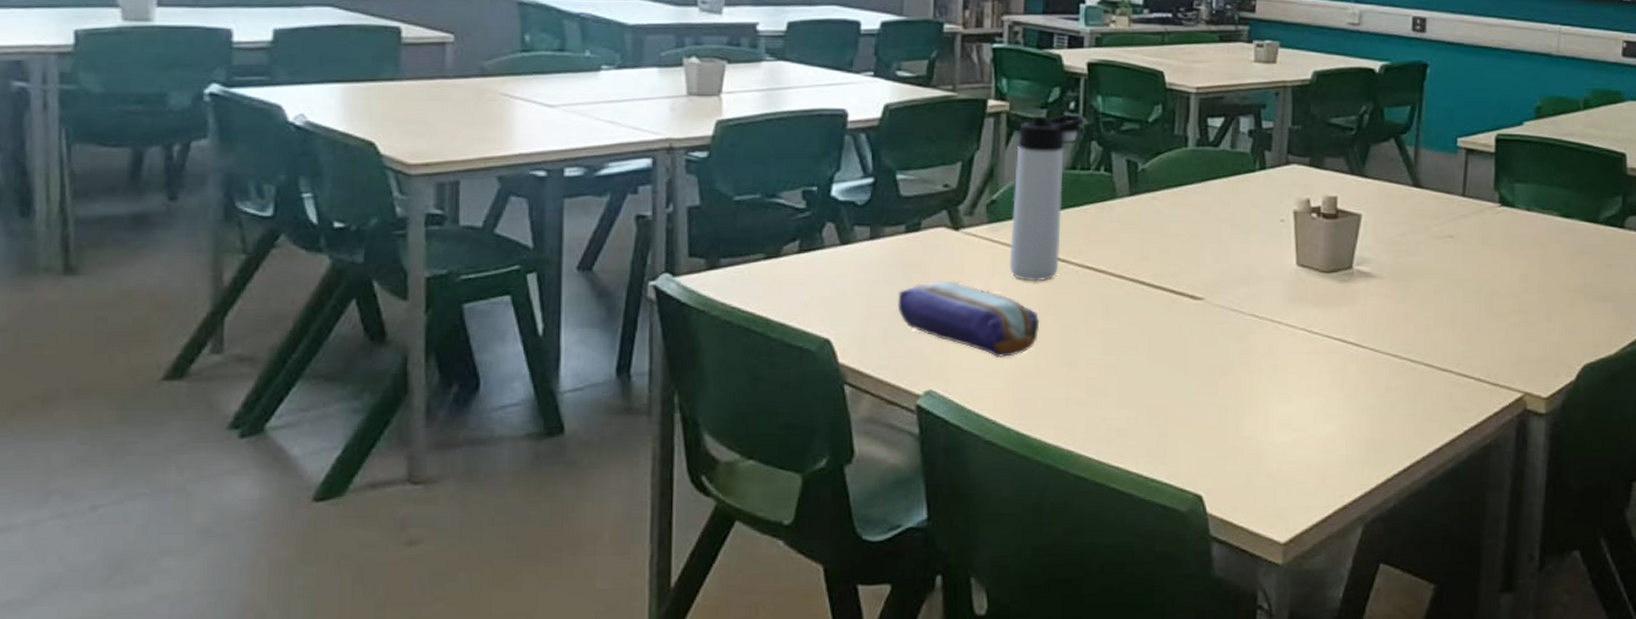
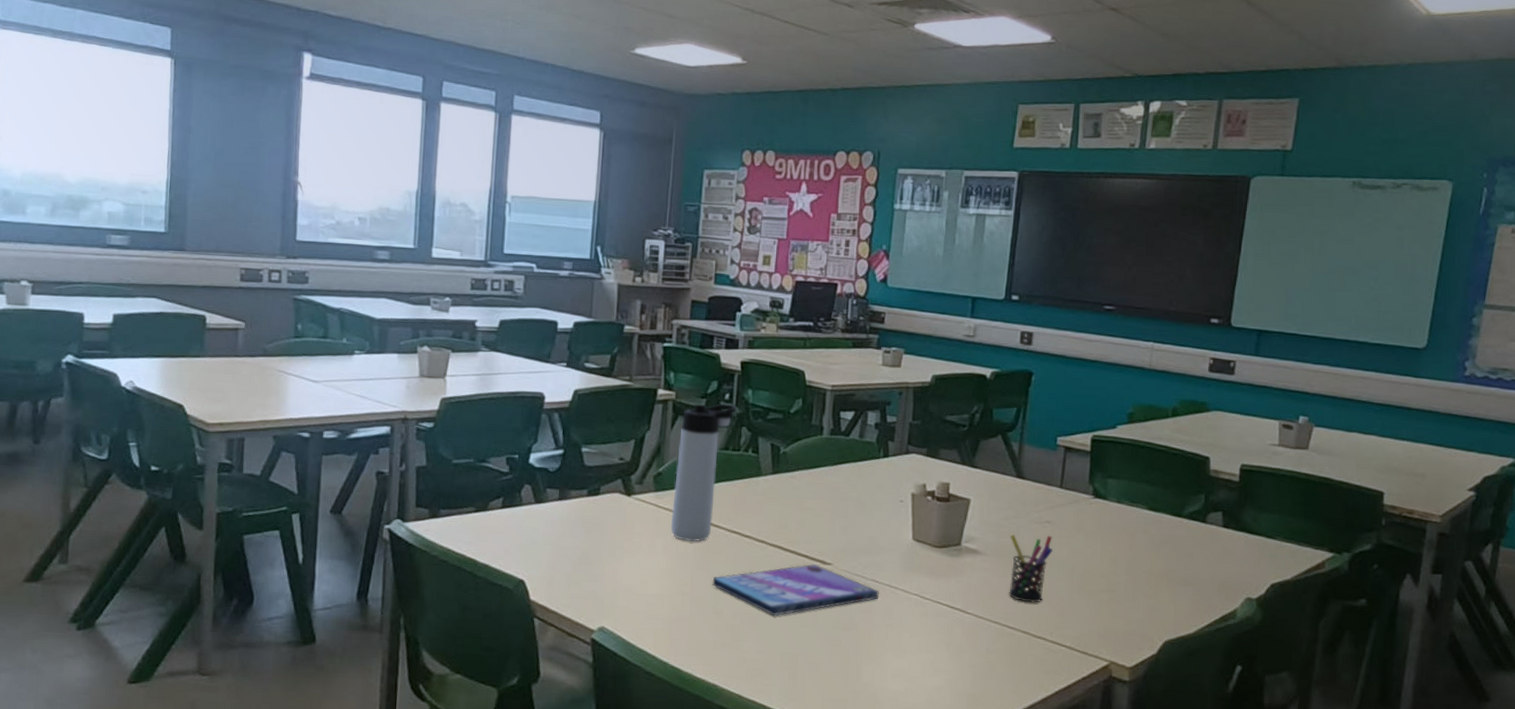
pencil case: present [897,282,1040,357] -> none [579,538,694,603]
video game case: none [1062,299,1260,363] -> present [712,563,879,616]
pen holder: none [1408,252,1457,331] -> present [1009,534,1053,603]

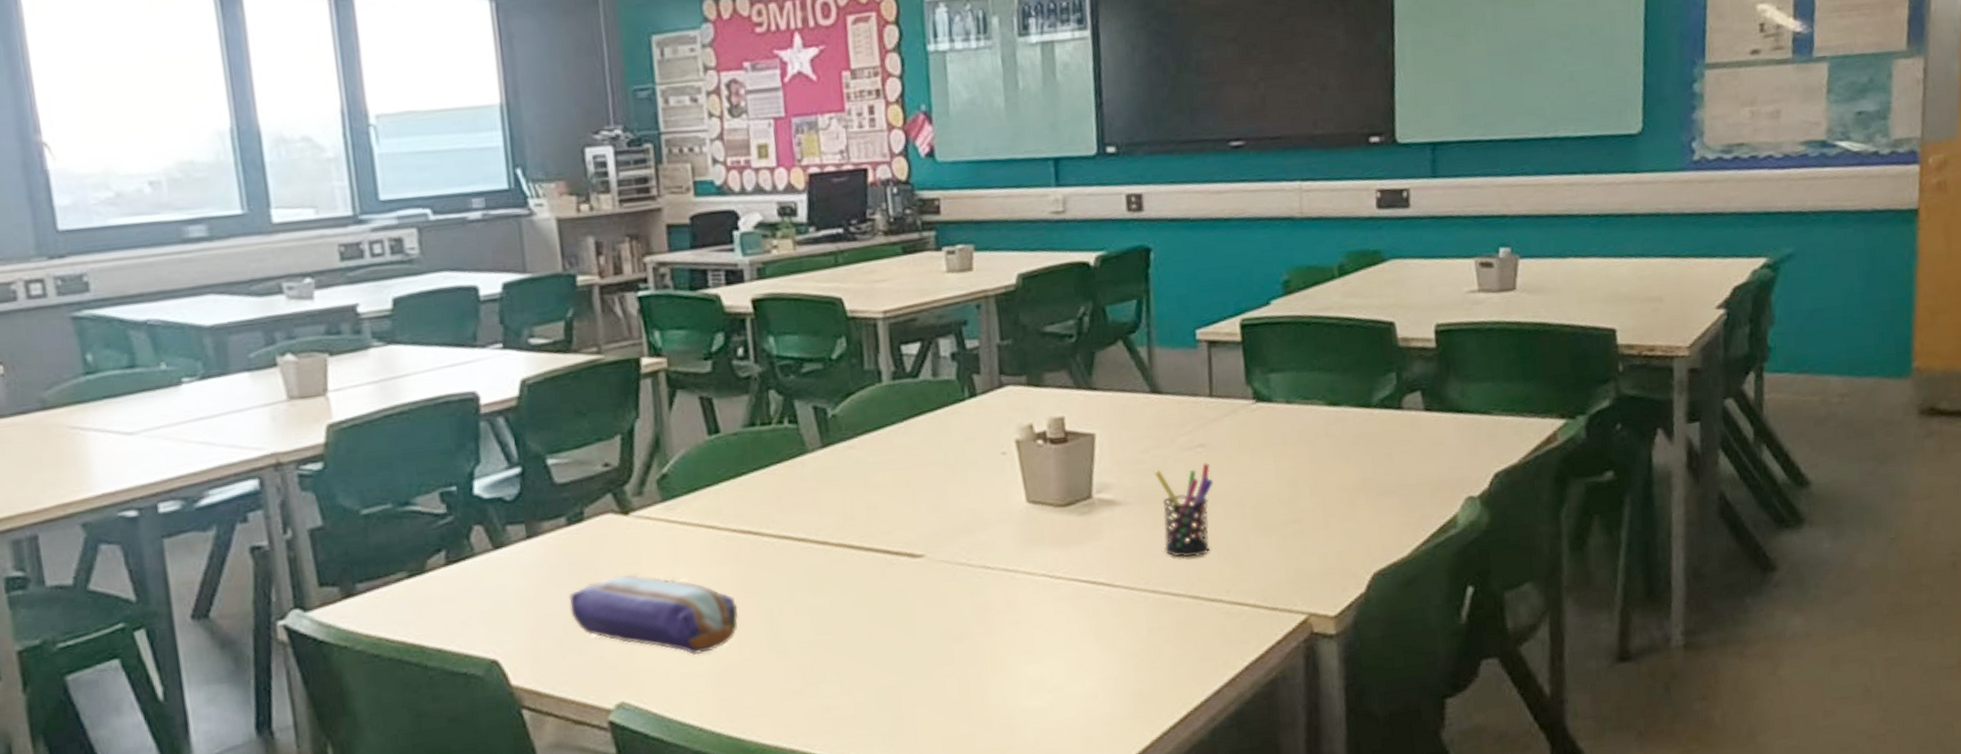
pencil case: none [579,538,694,603] -> present [568,575,738,655]
thermos bottle: present [670,404,736,542] -> none [682,361,757,562]
video game case: present [712,563,879,616] -> none [764,559,995,640]

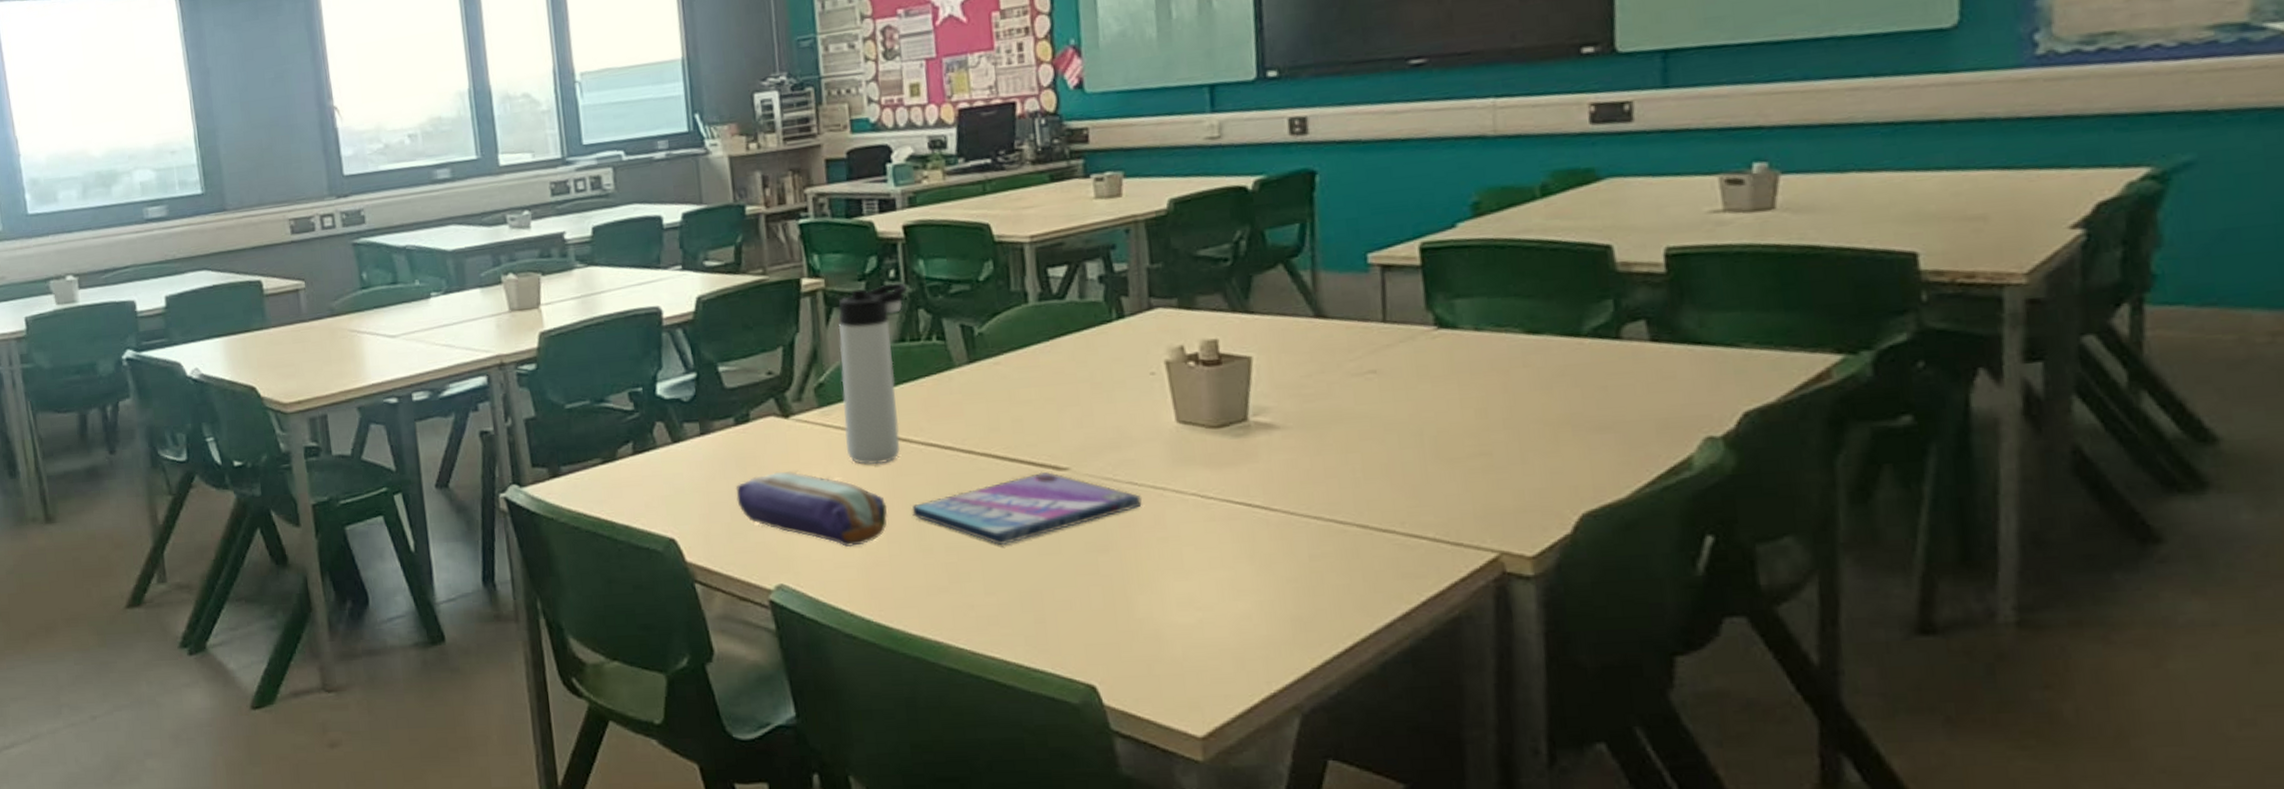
thermos bottle: none [682,361,757,562] -> present [838,282,907,465]
video game case: none [764,559,995,640] -> present [911,471,1142,545]
pen holder: present [1154,462,1213,558] -> none [1318,389,1386,486]

